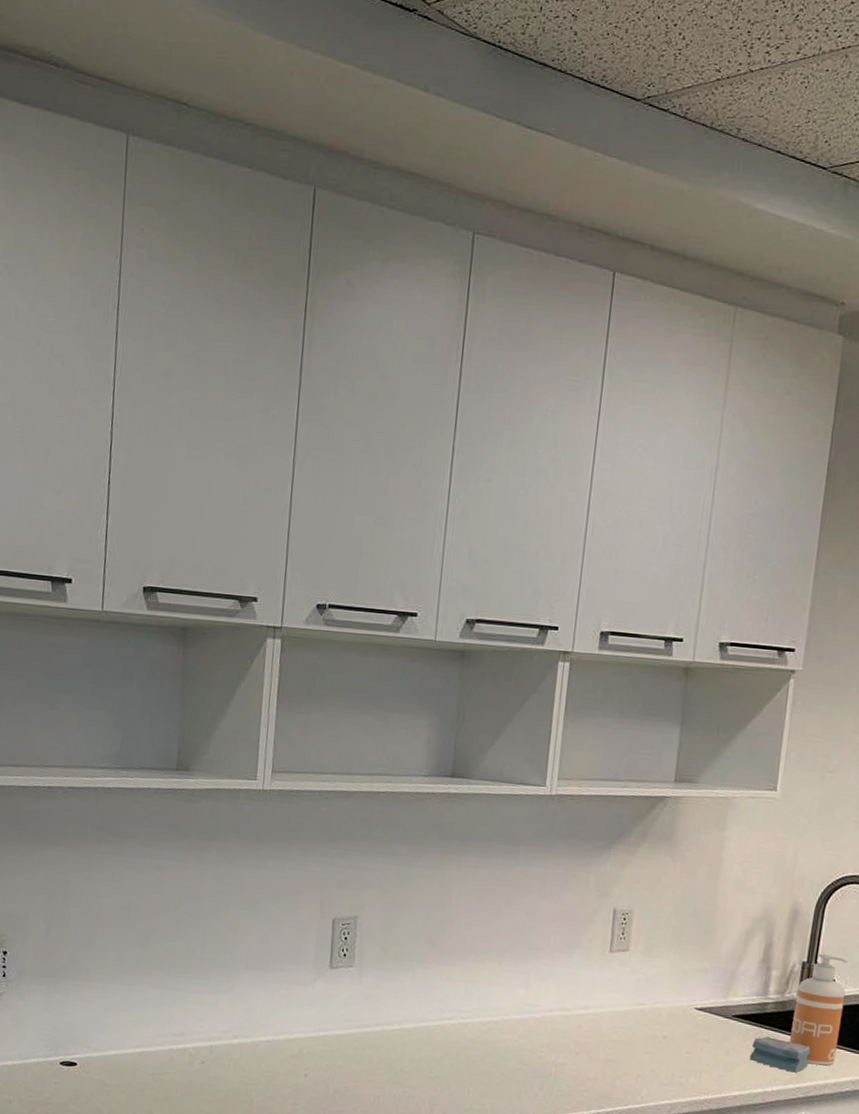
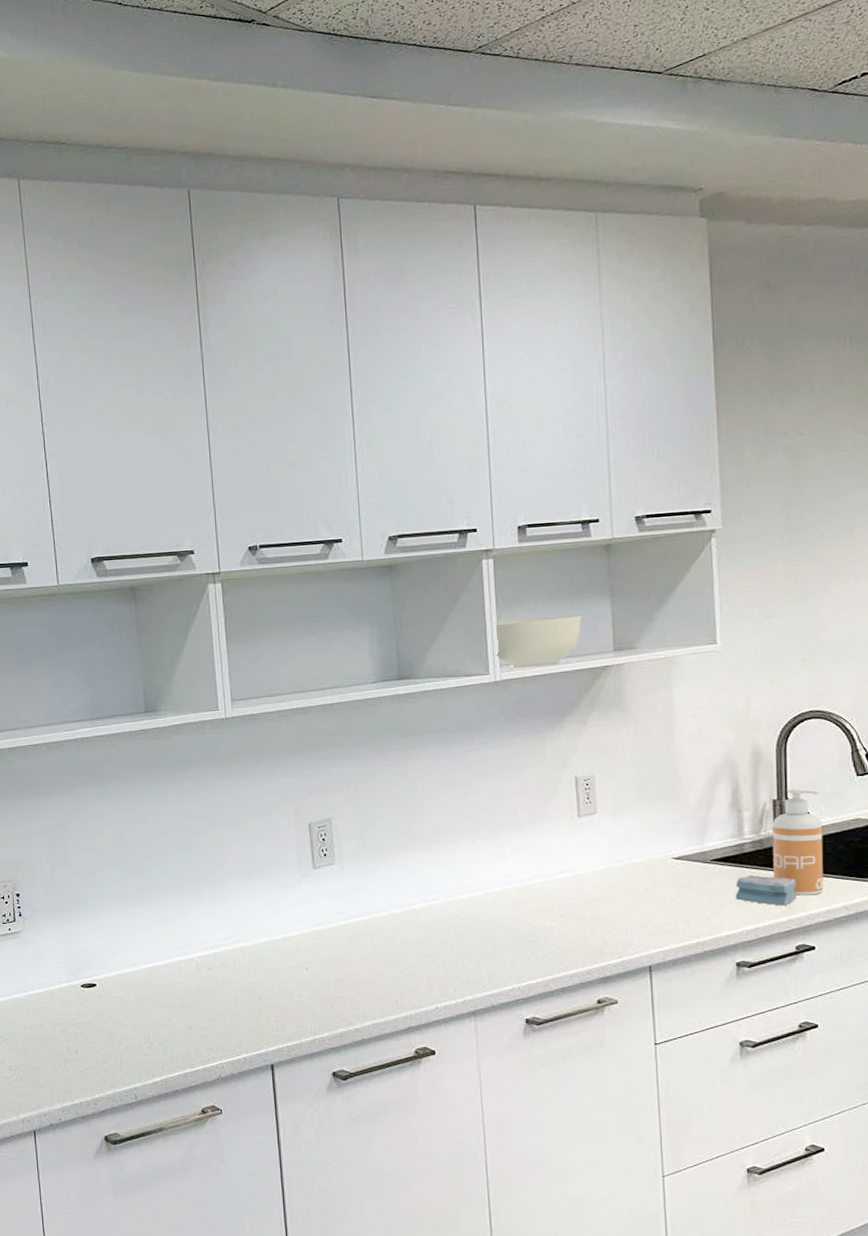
bowl: none [555,732,650,787] -> present [494,615,583,668]

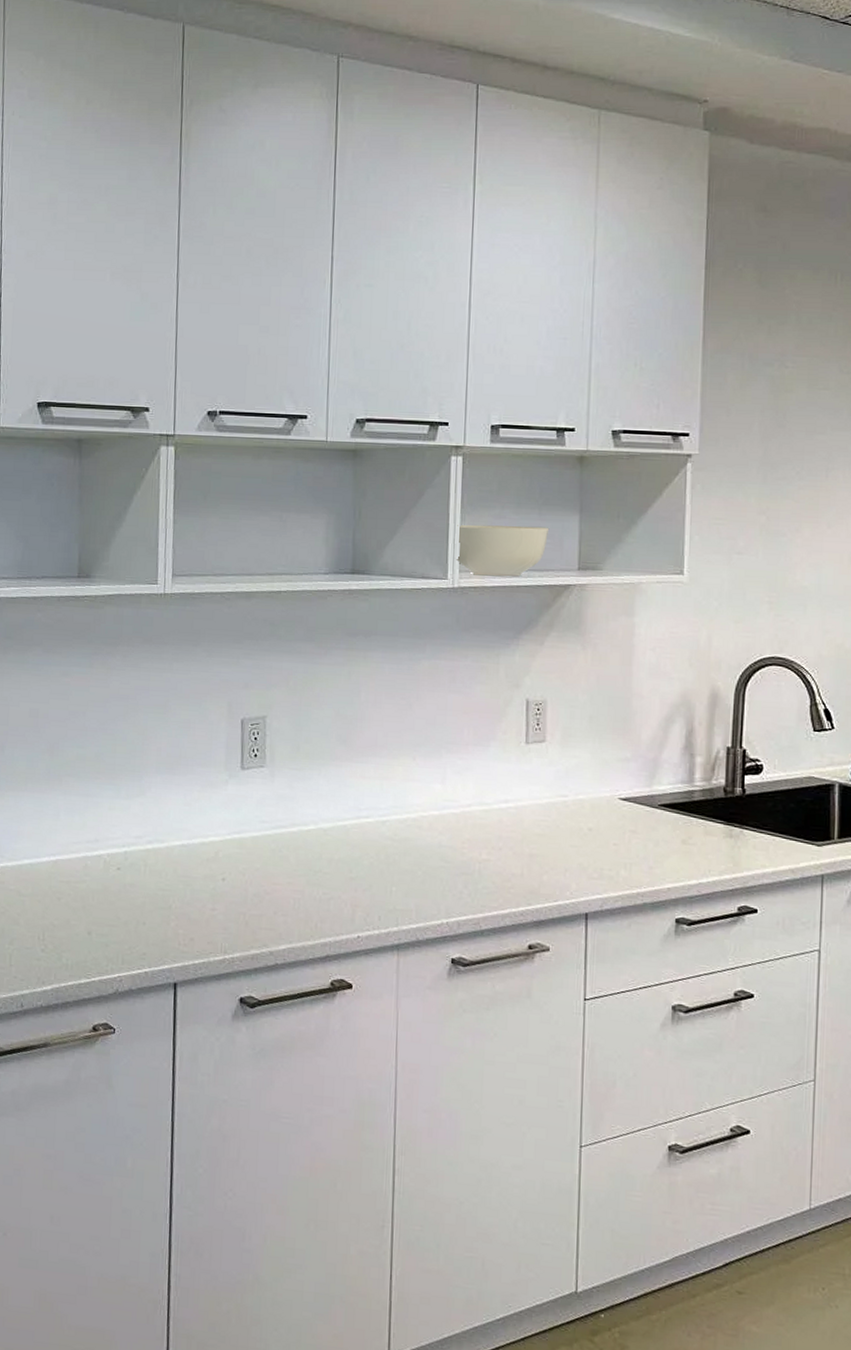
sponge: present [735,875,797,906] -> none [681,825,744,862]
soap dispenser: present [772,788,824,896] -> none [720,738,775,854]

